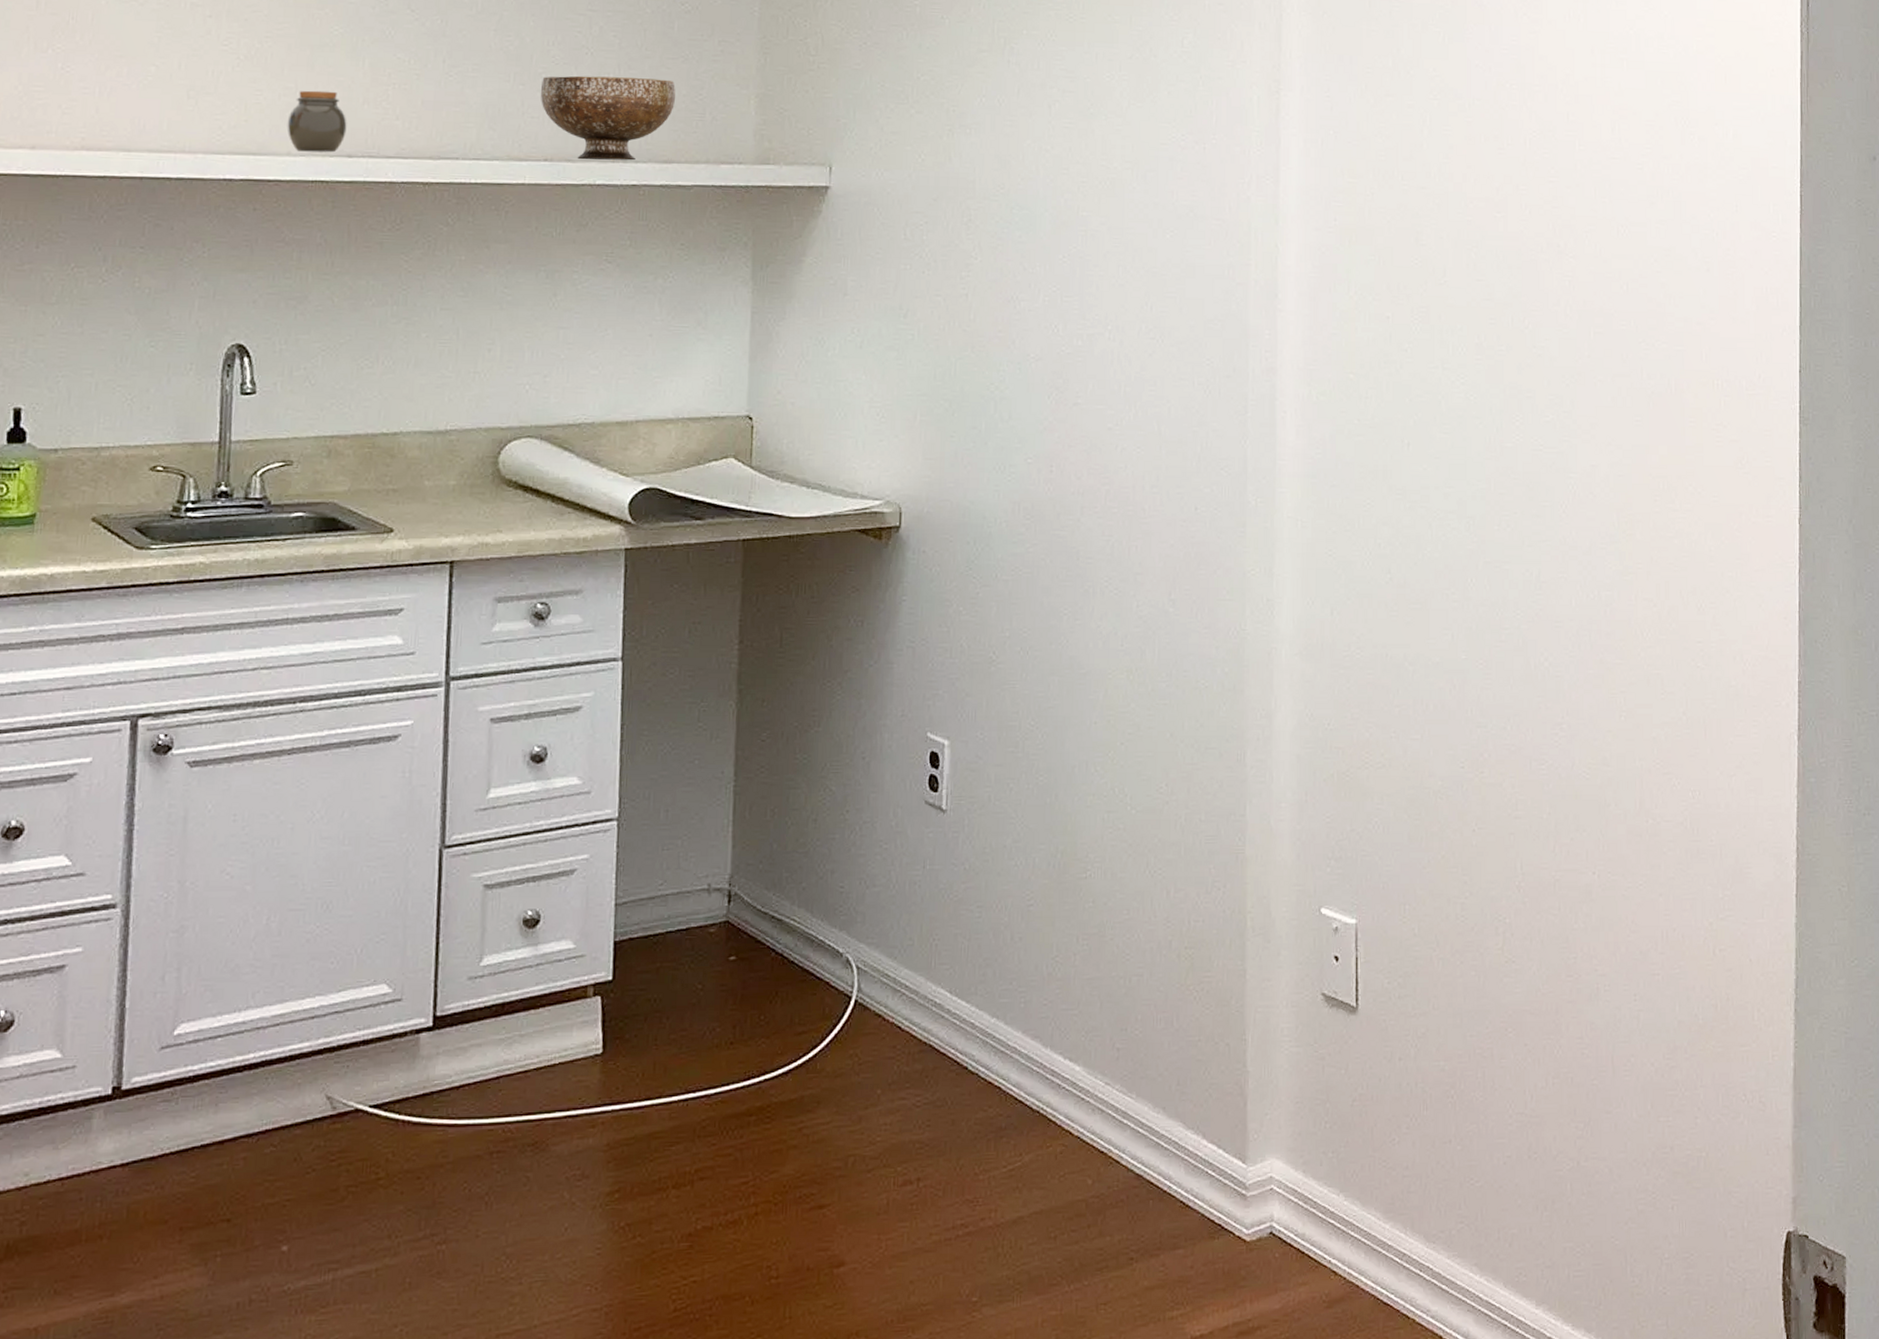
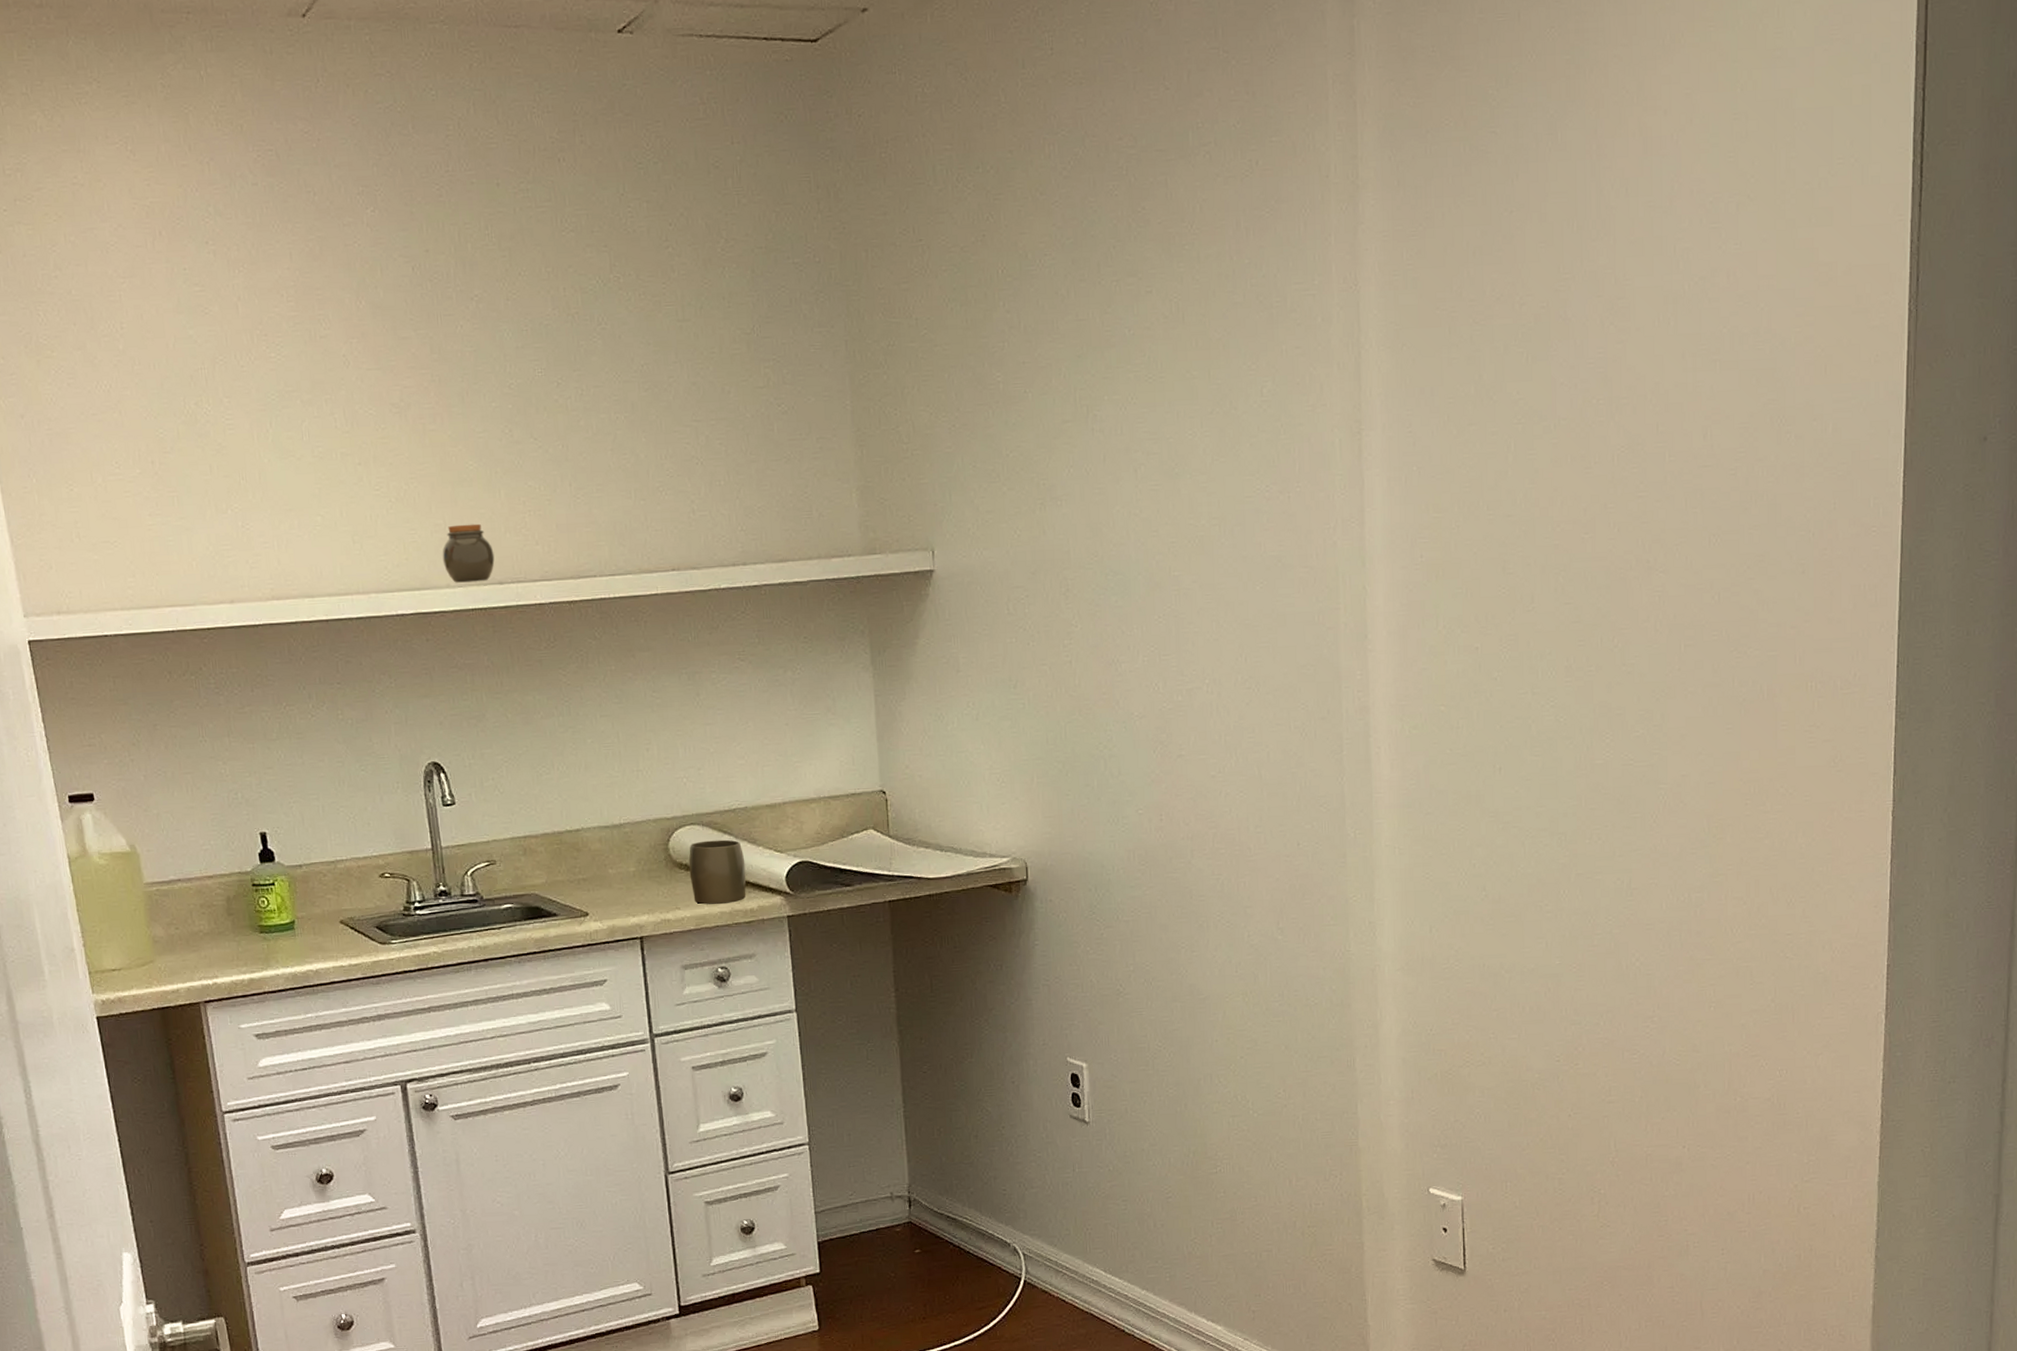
mug: none [518,456,585,531] -> present [688,839,747,905]
bowl: present [540,75,676,161] -> none [660,481,783,567]

